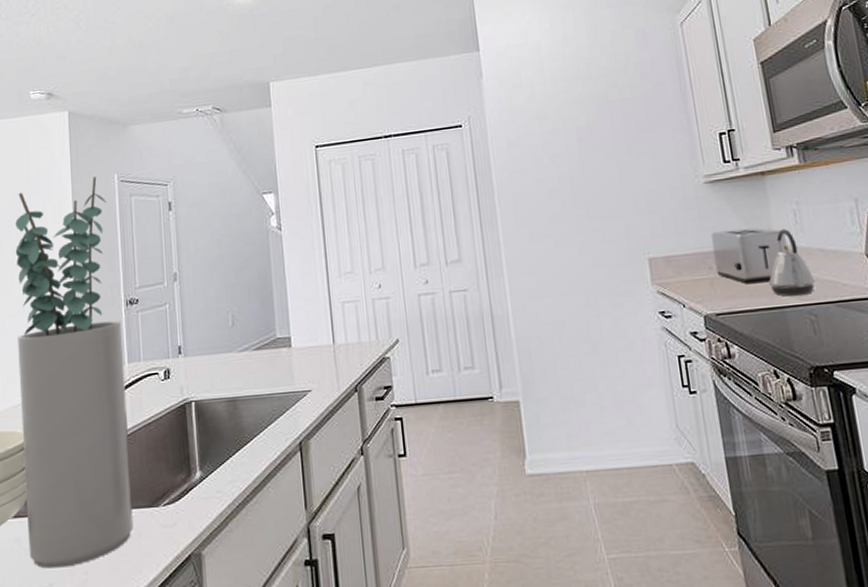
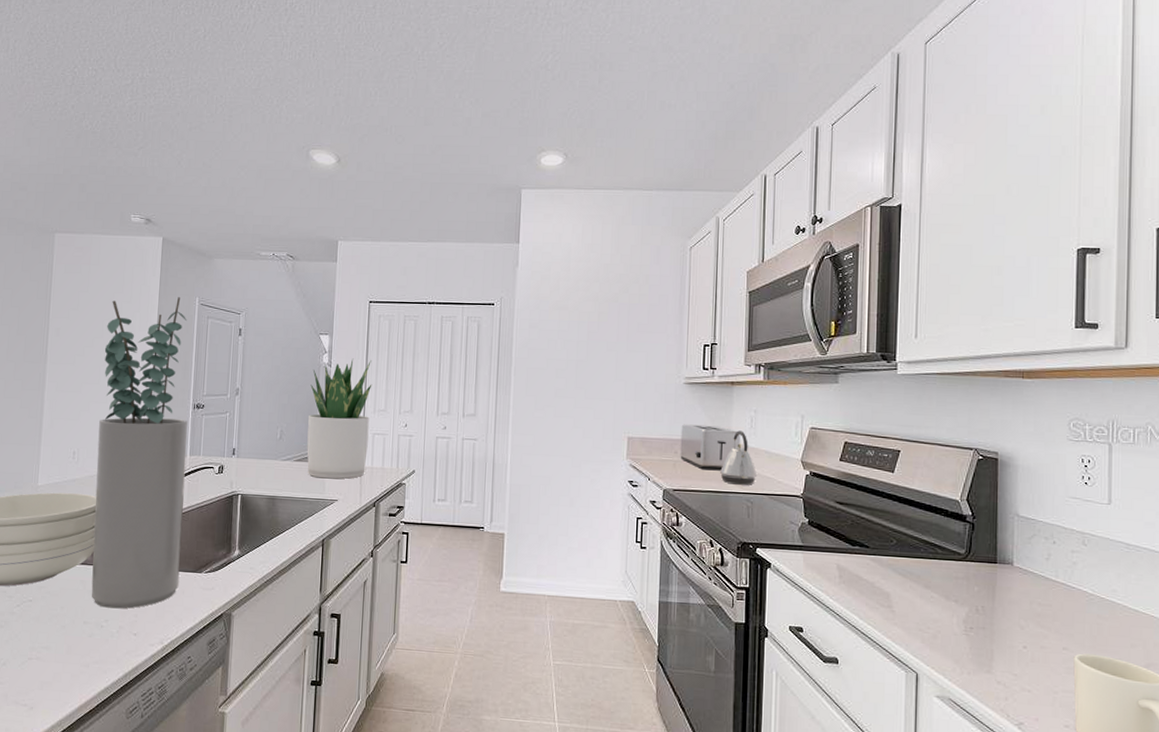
planter: none [260,215,339,367] -> present [307,358,372,479]

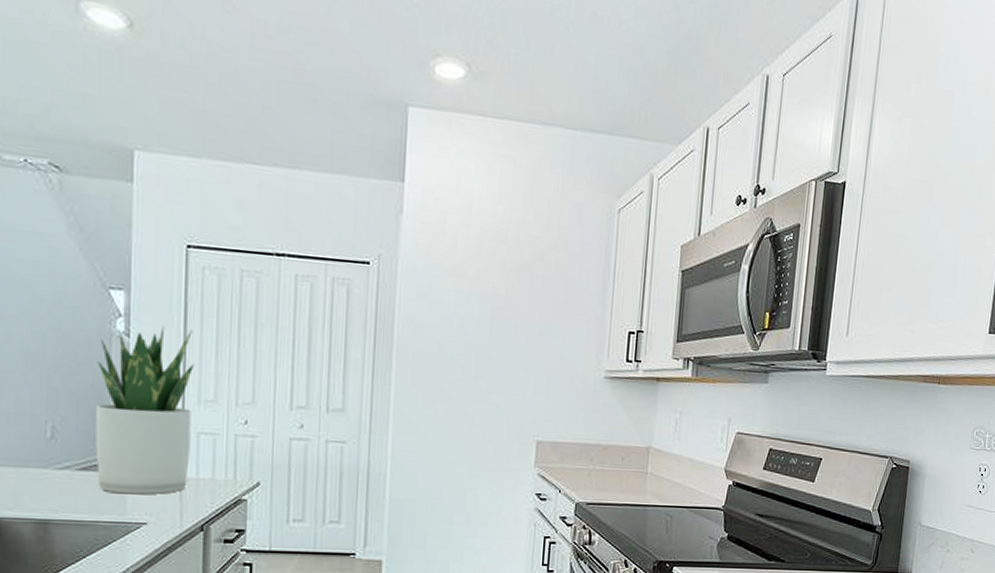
toaster: present [680,424,741,470] -> none [596,426,664,480]
kettle: present [720,430,756,485] -> none [639,435,678,497]

